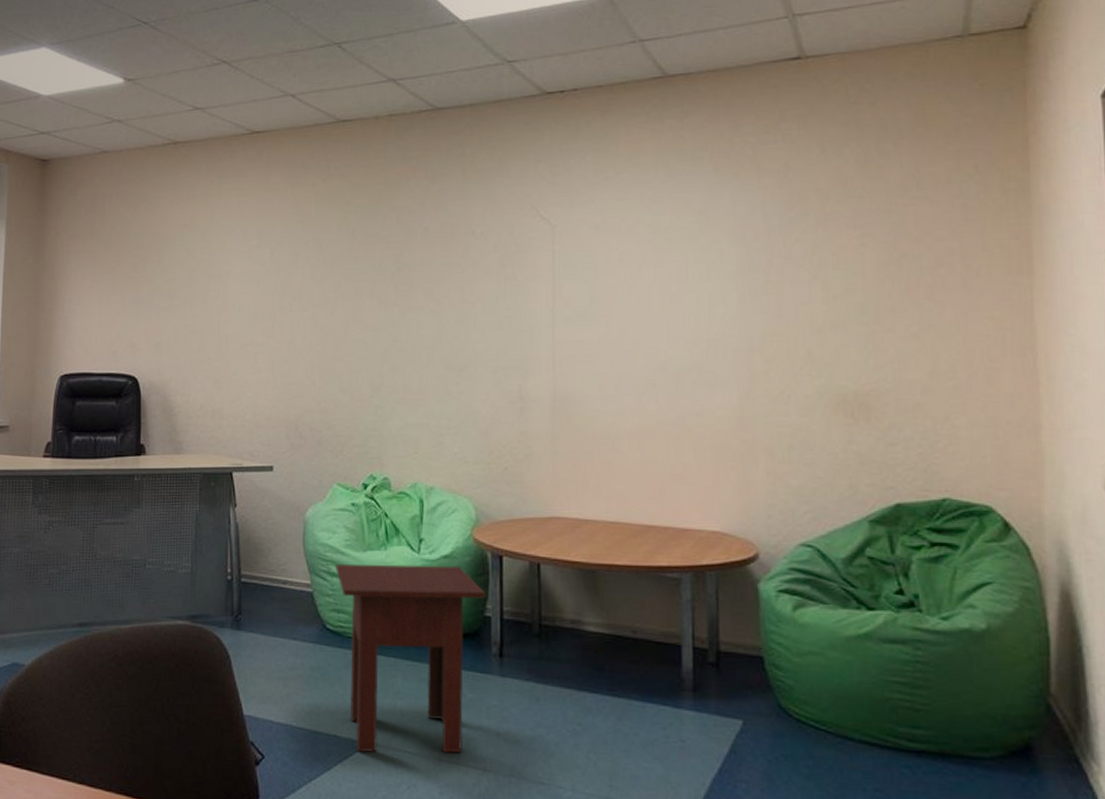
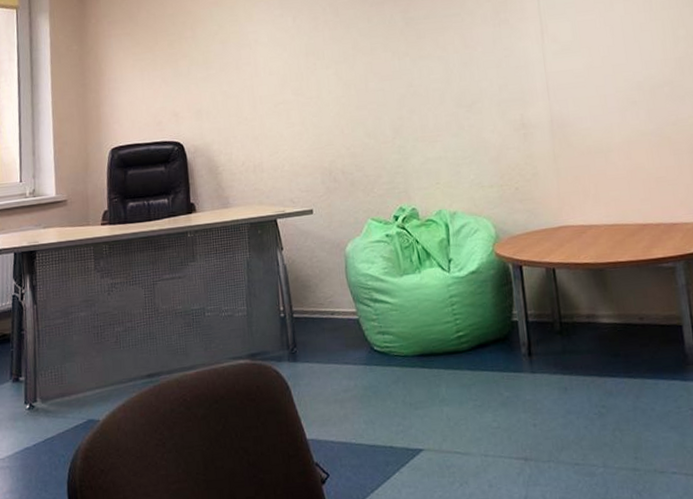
side table: present [336,564,486,754] -> none [377,279,511,458]

